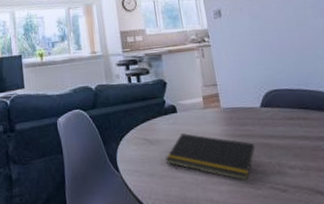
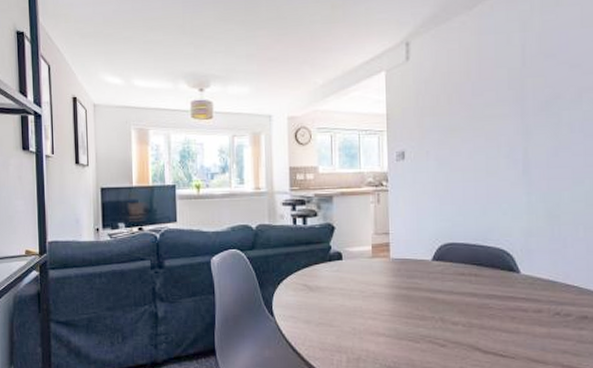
notepad: present [166,132,256,181] -> none [325,281,420,334]

